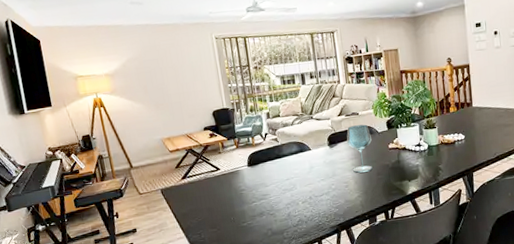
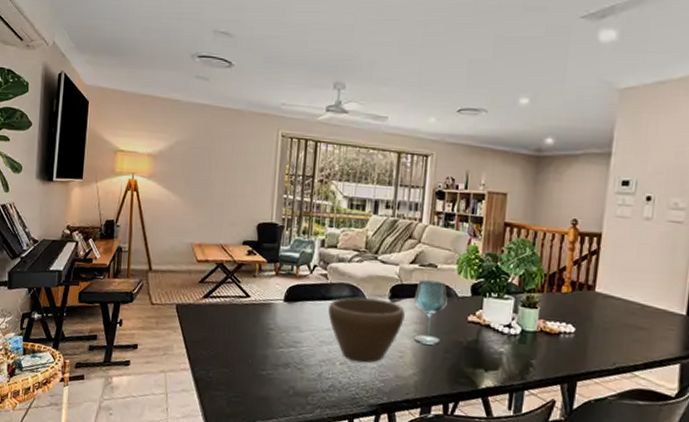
bowl: none [284,147,343,198] -> present [328,297,405,363]

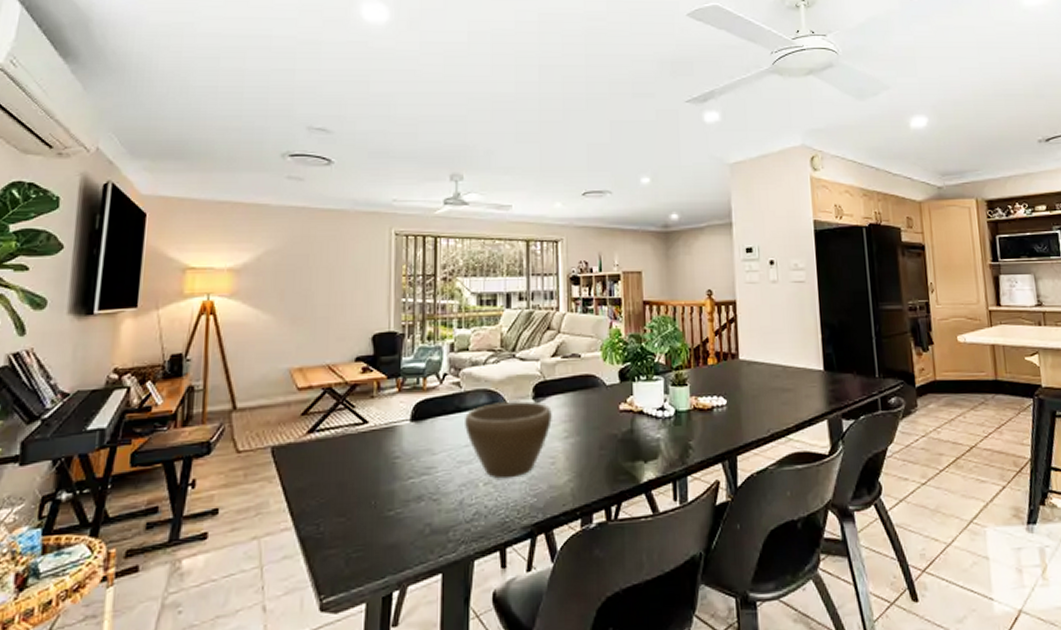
wine glass: present [413,280,448,345] -> none [559,372,596,444]

